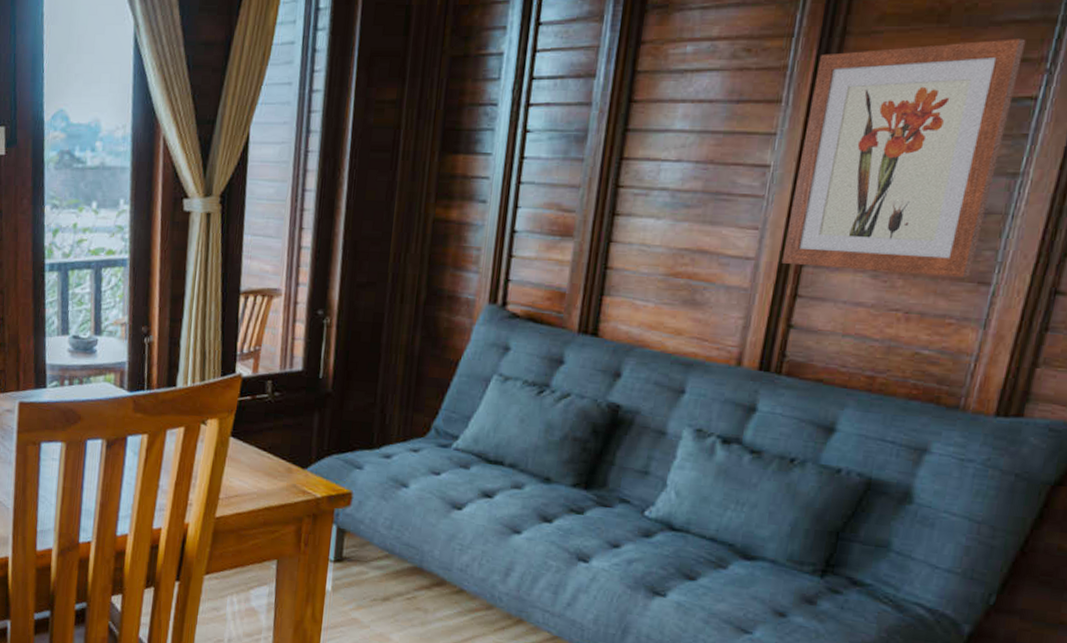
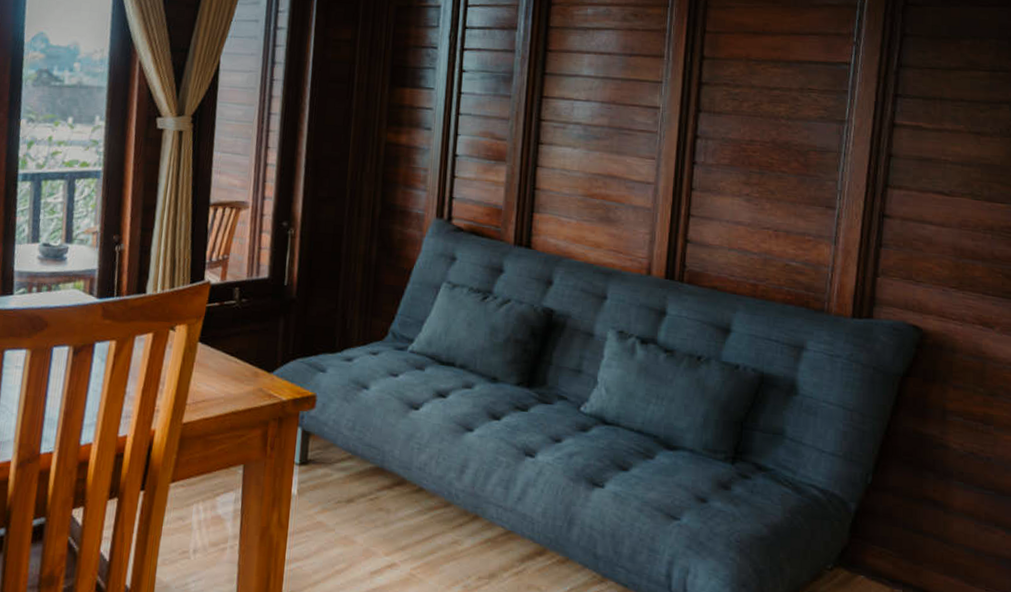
wall art: present [781,39,1026,277] -> none [675,18,837,202]

